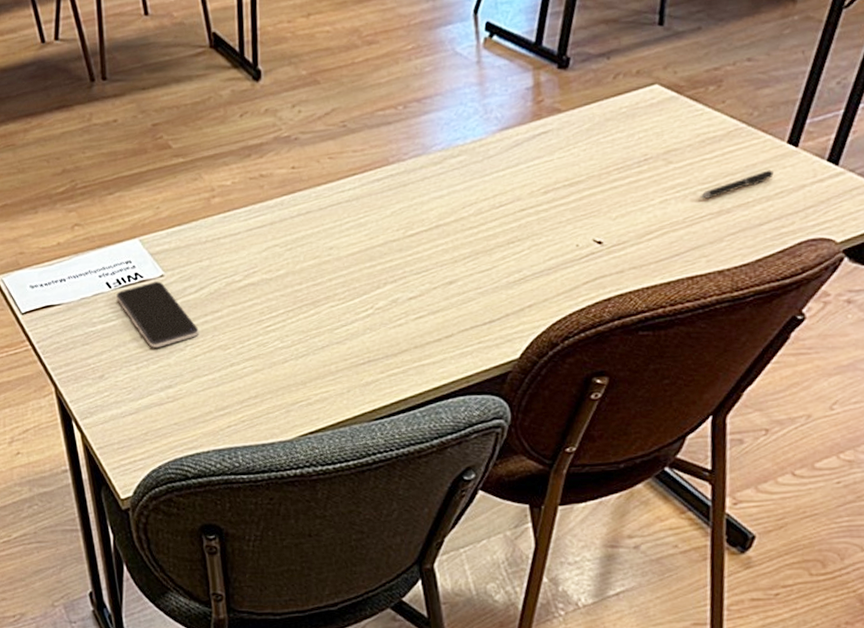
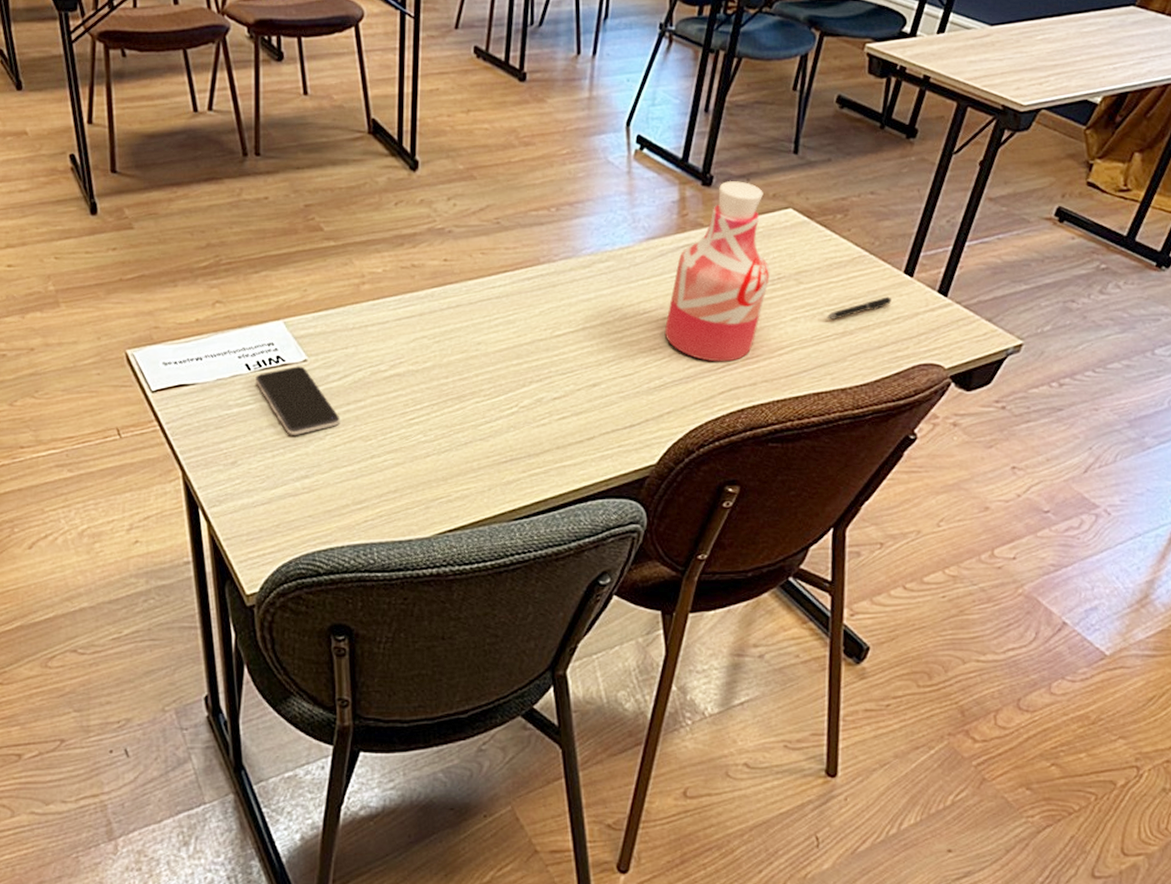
bottle: none [523,60,636,252] -> present [665,180,770,362]

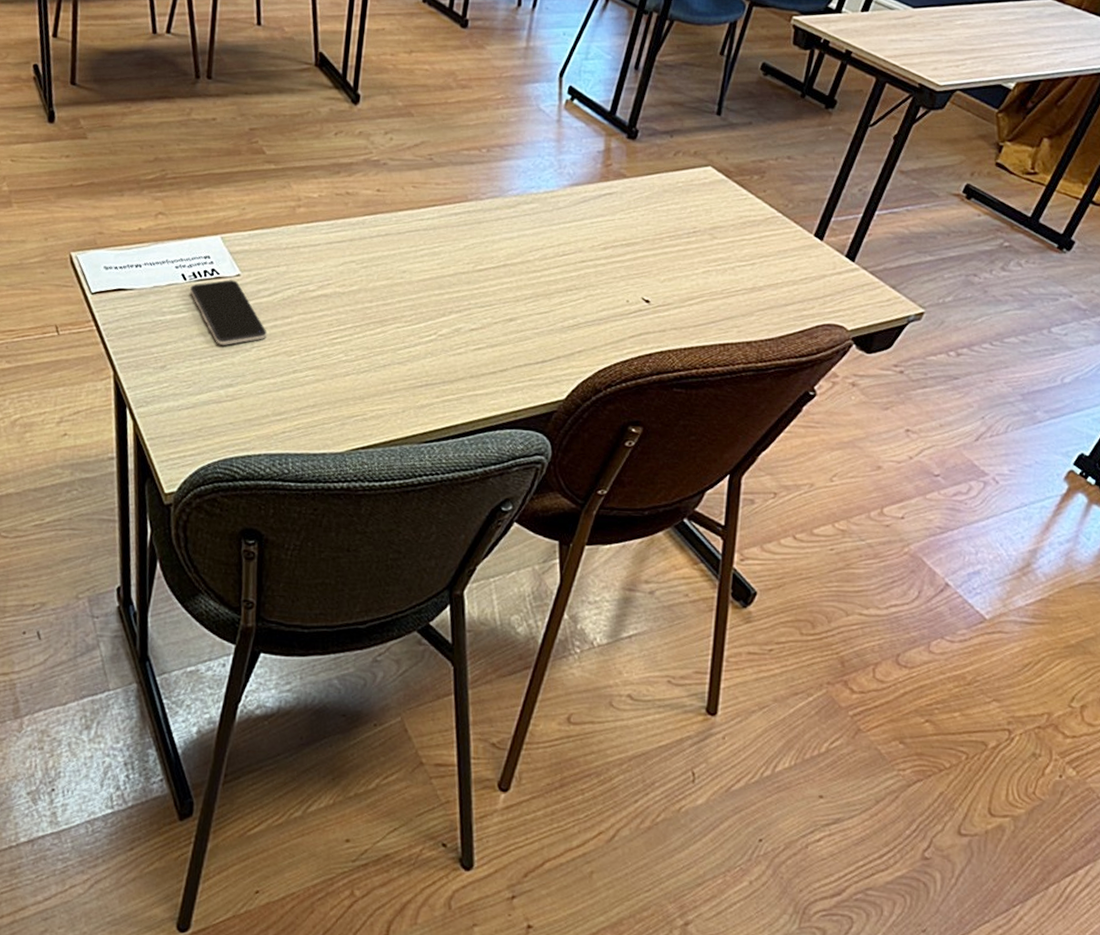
bottle: present [665,180,770,362] -> none [582,135,686,308]
pen: present [826,296,892,320] -> none [737,257,801,275]

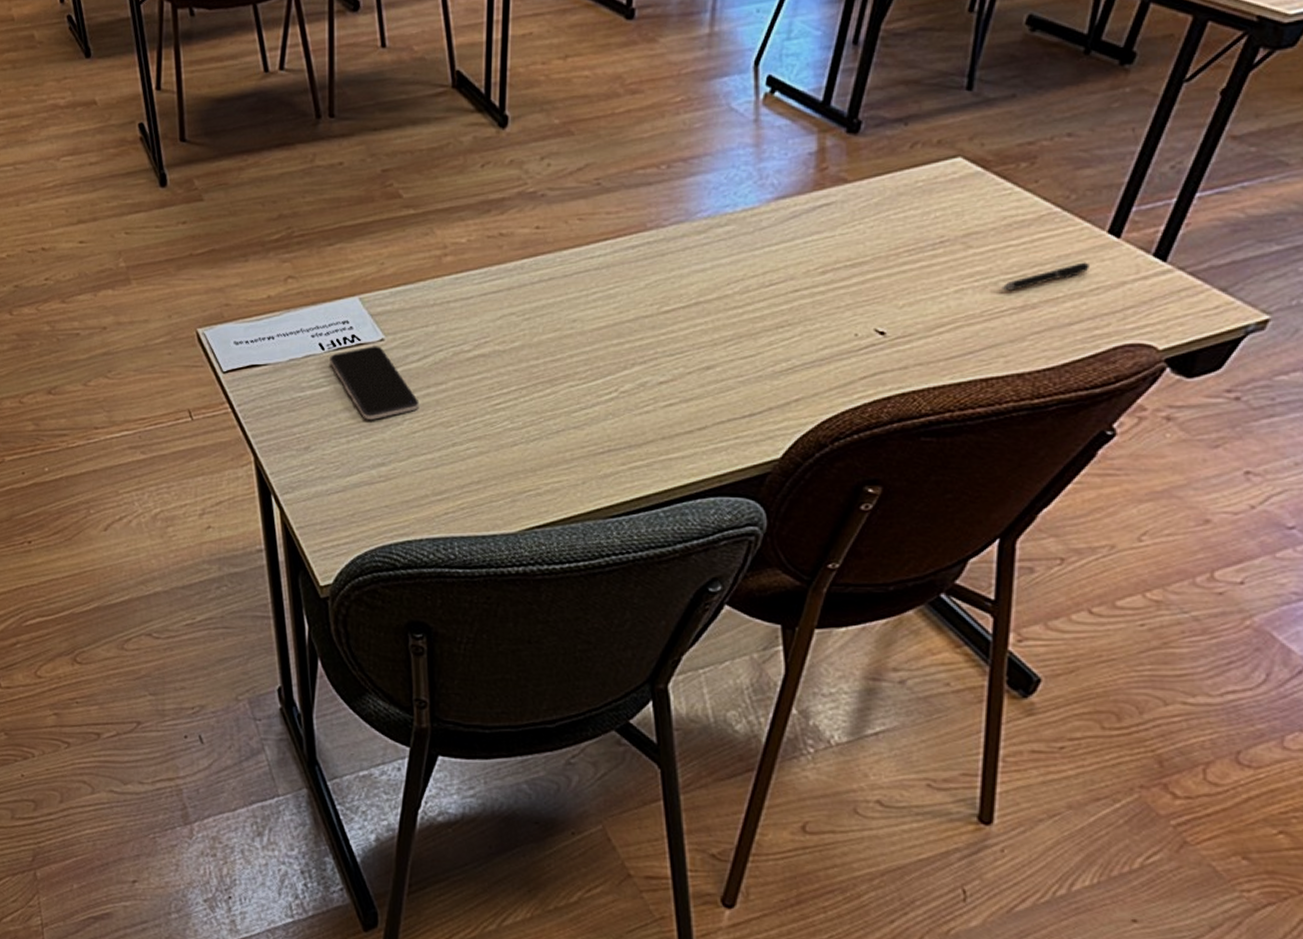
pen: none [737,257,801,275] -> present [1001,262,1089,291]

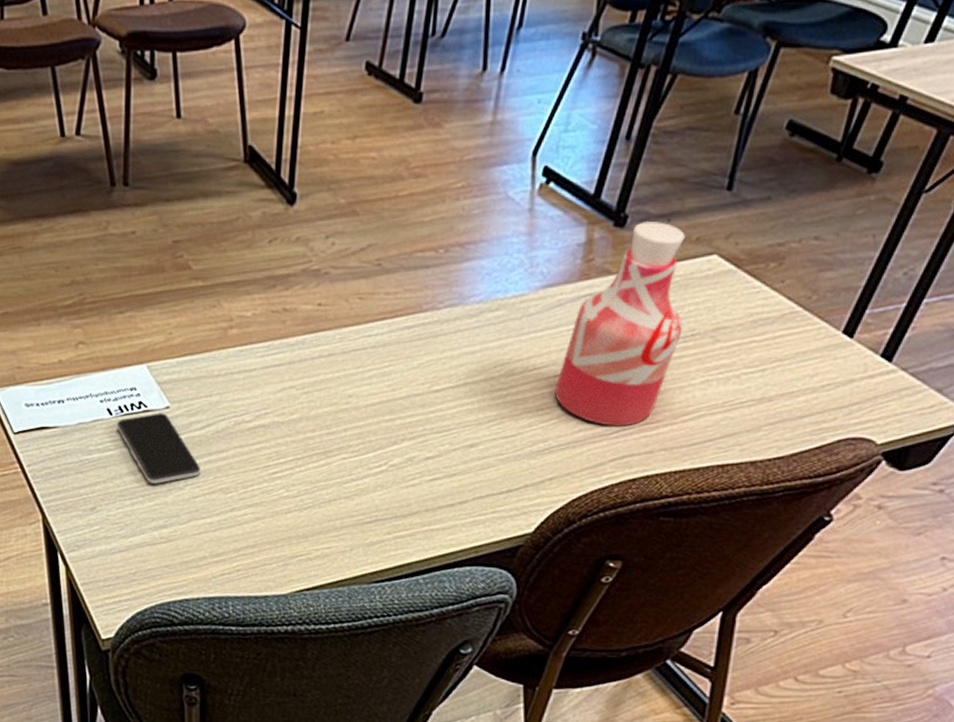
bottle: none [796,125,931,342] -> present [555,220,685,427]
pen: present [1001,262,1089,291] -> none [743,359,823,384]

